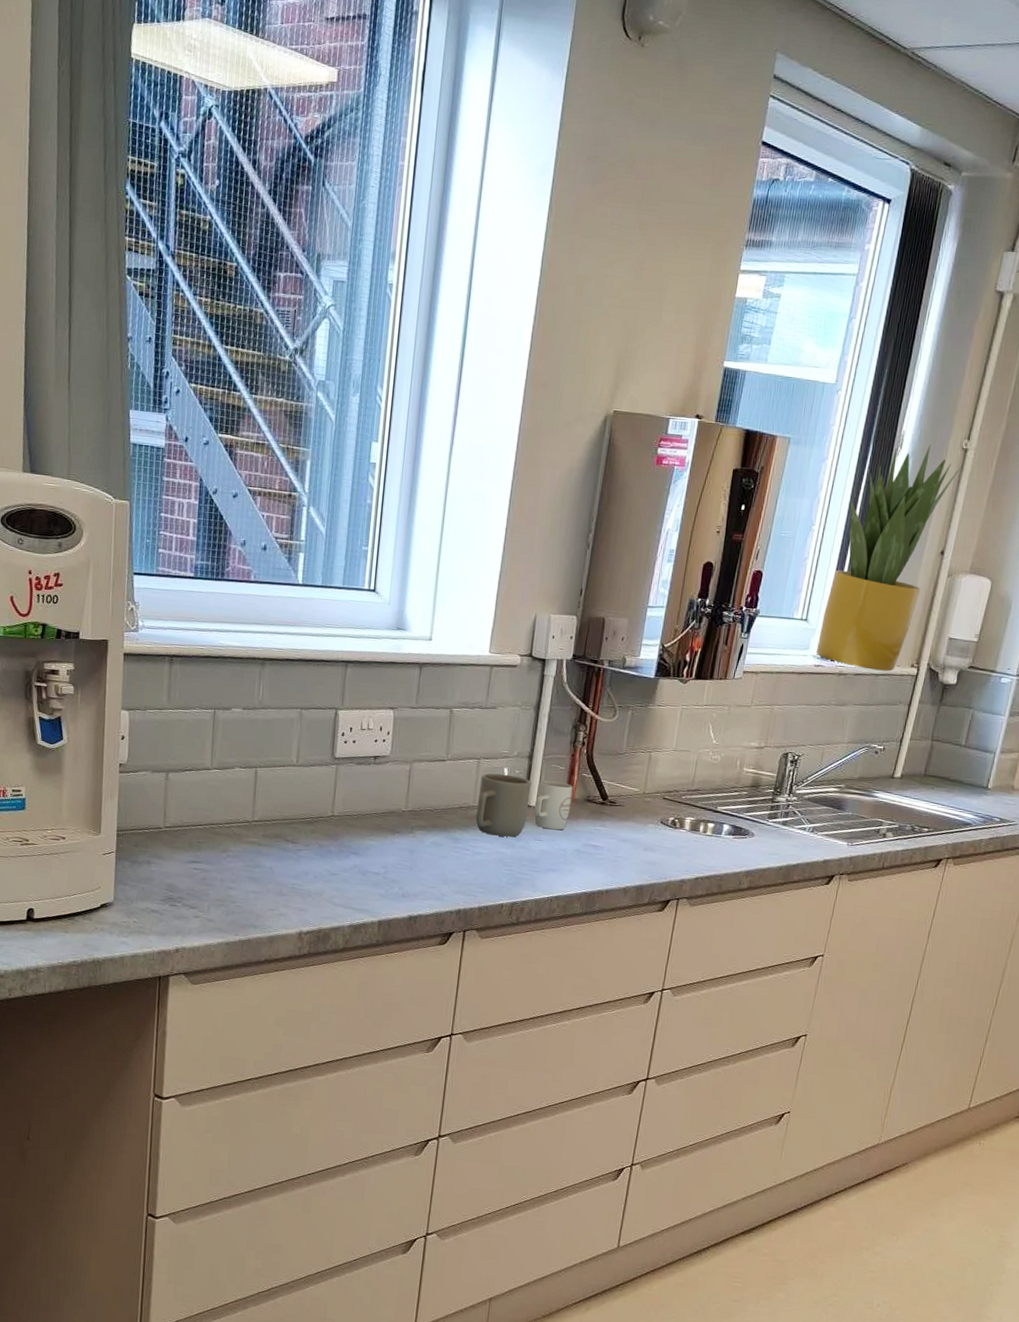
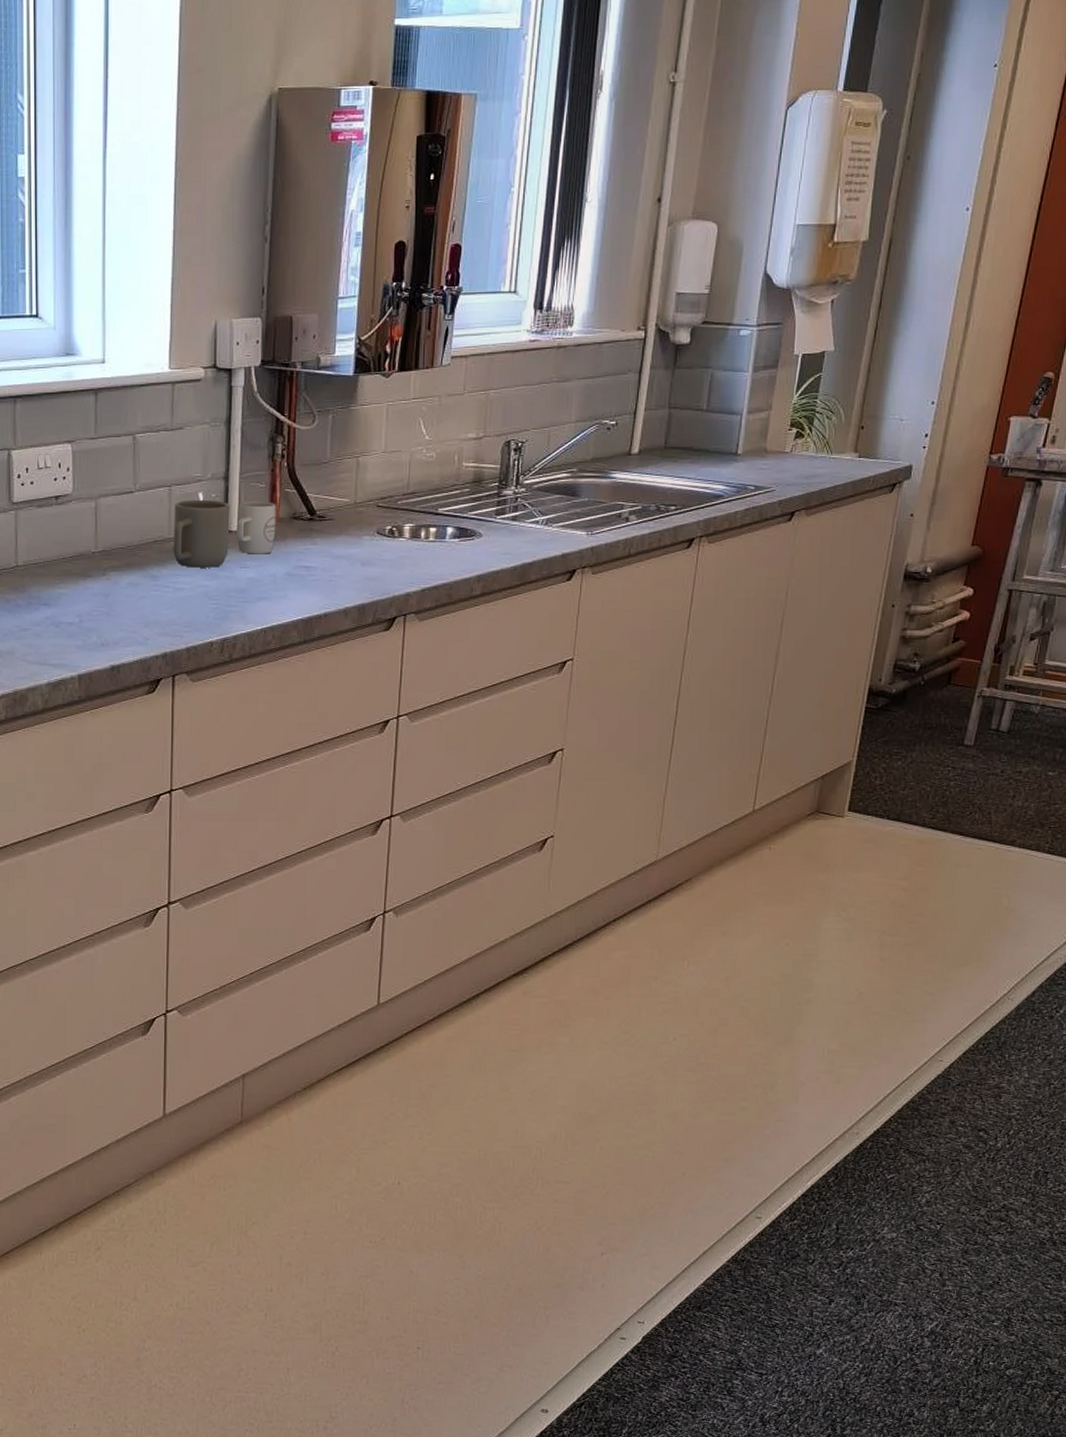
planter: present [816,445,964,672] -> none [529,83,673,339]

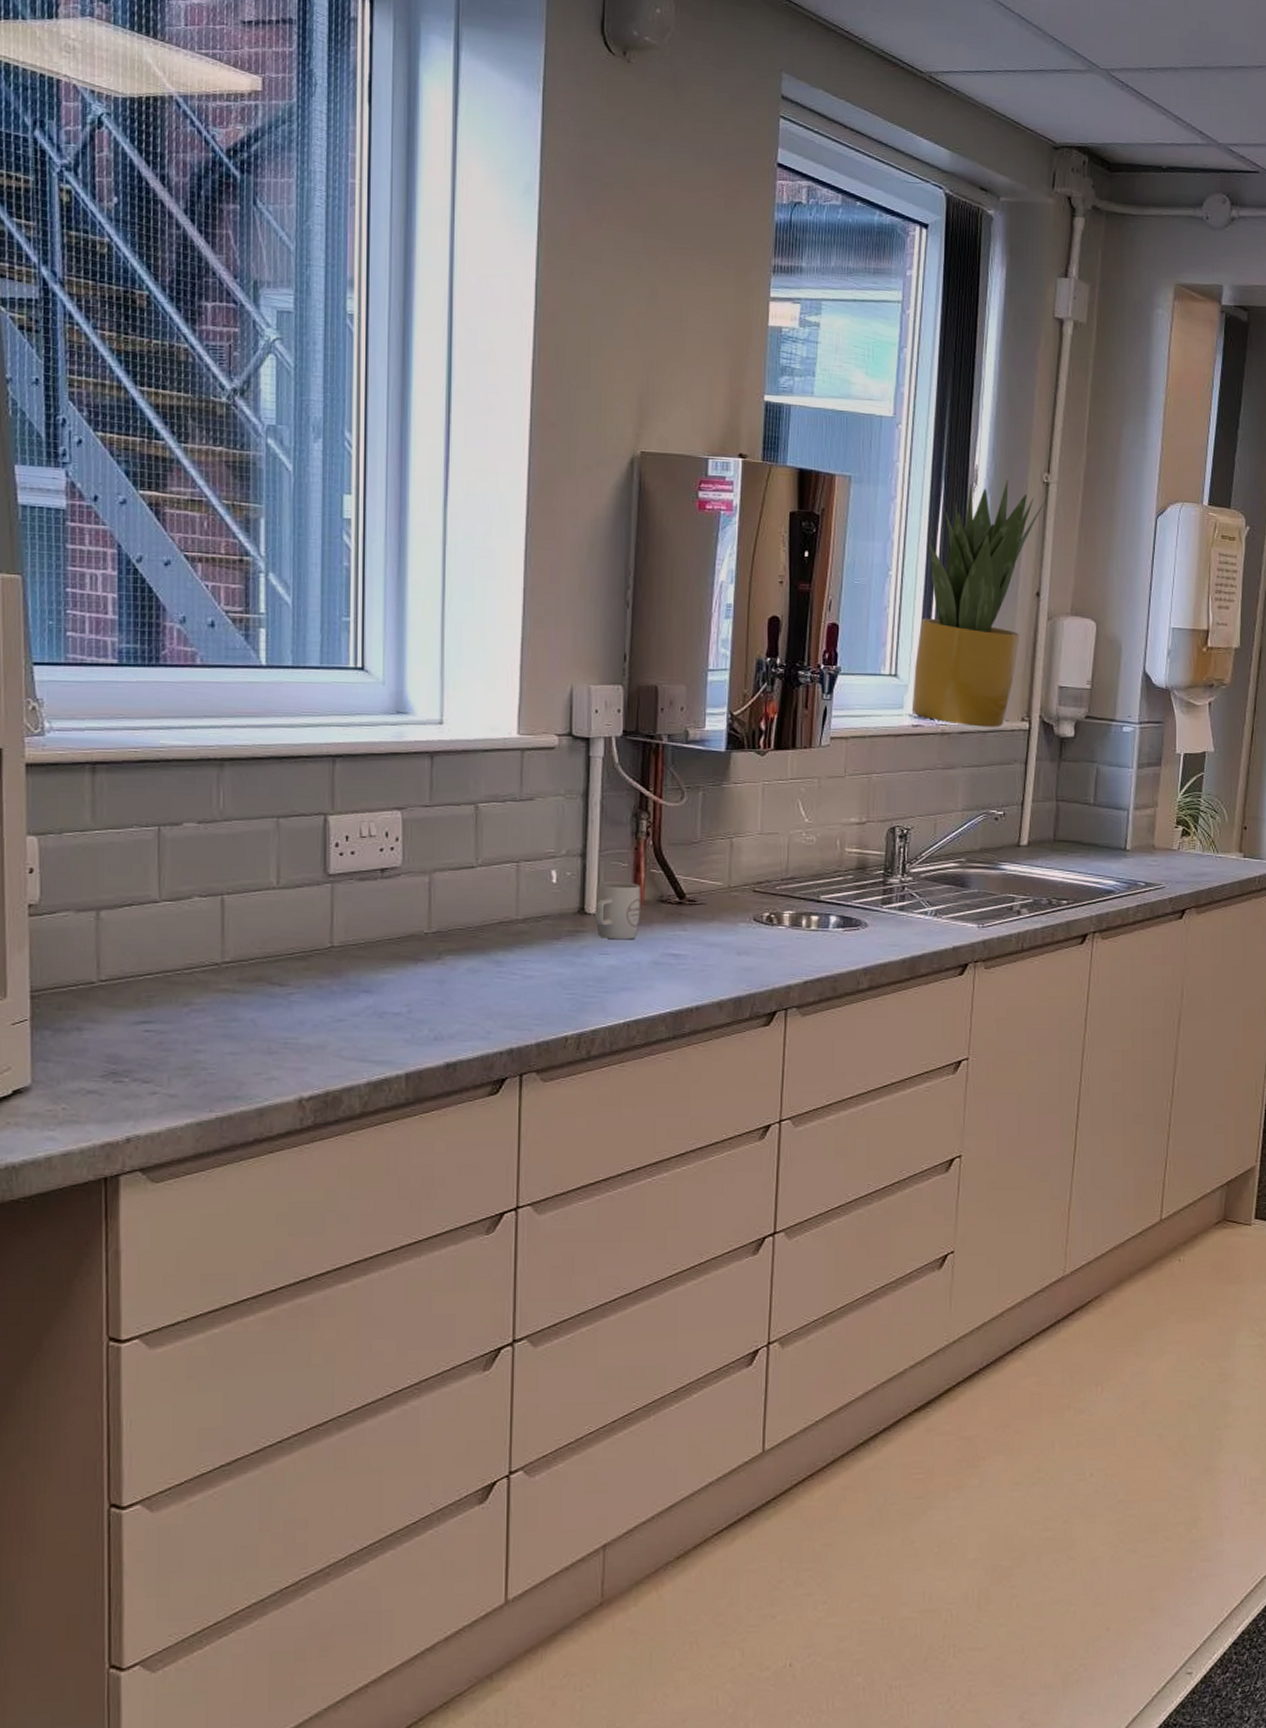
mug: present [173,499,230,568] -> none [521,878,588,953]
planter: none [529,83,673,339] -> present [911,479,1047,728]

